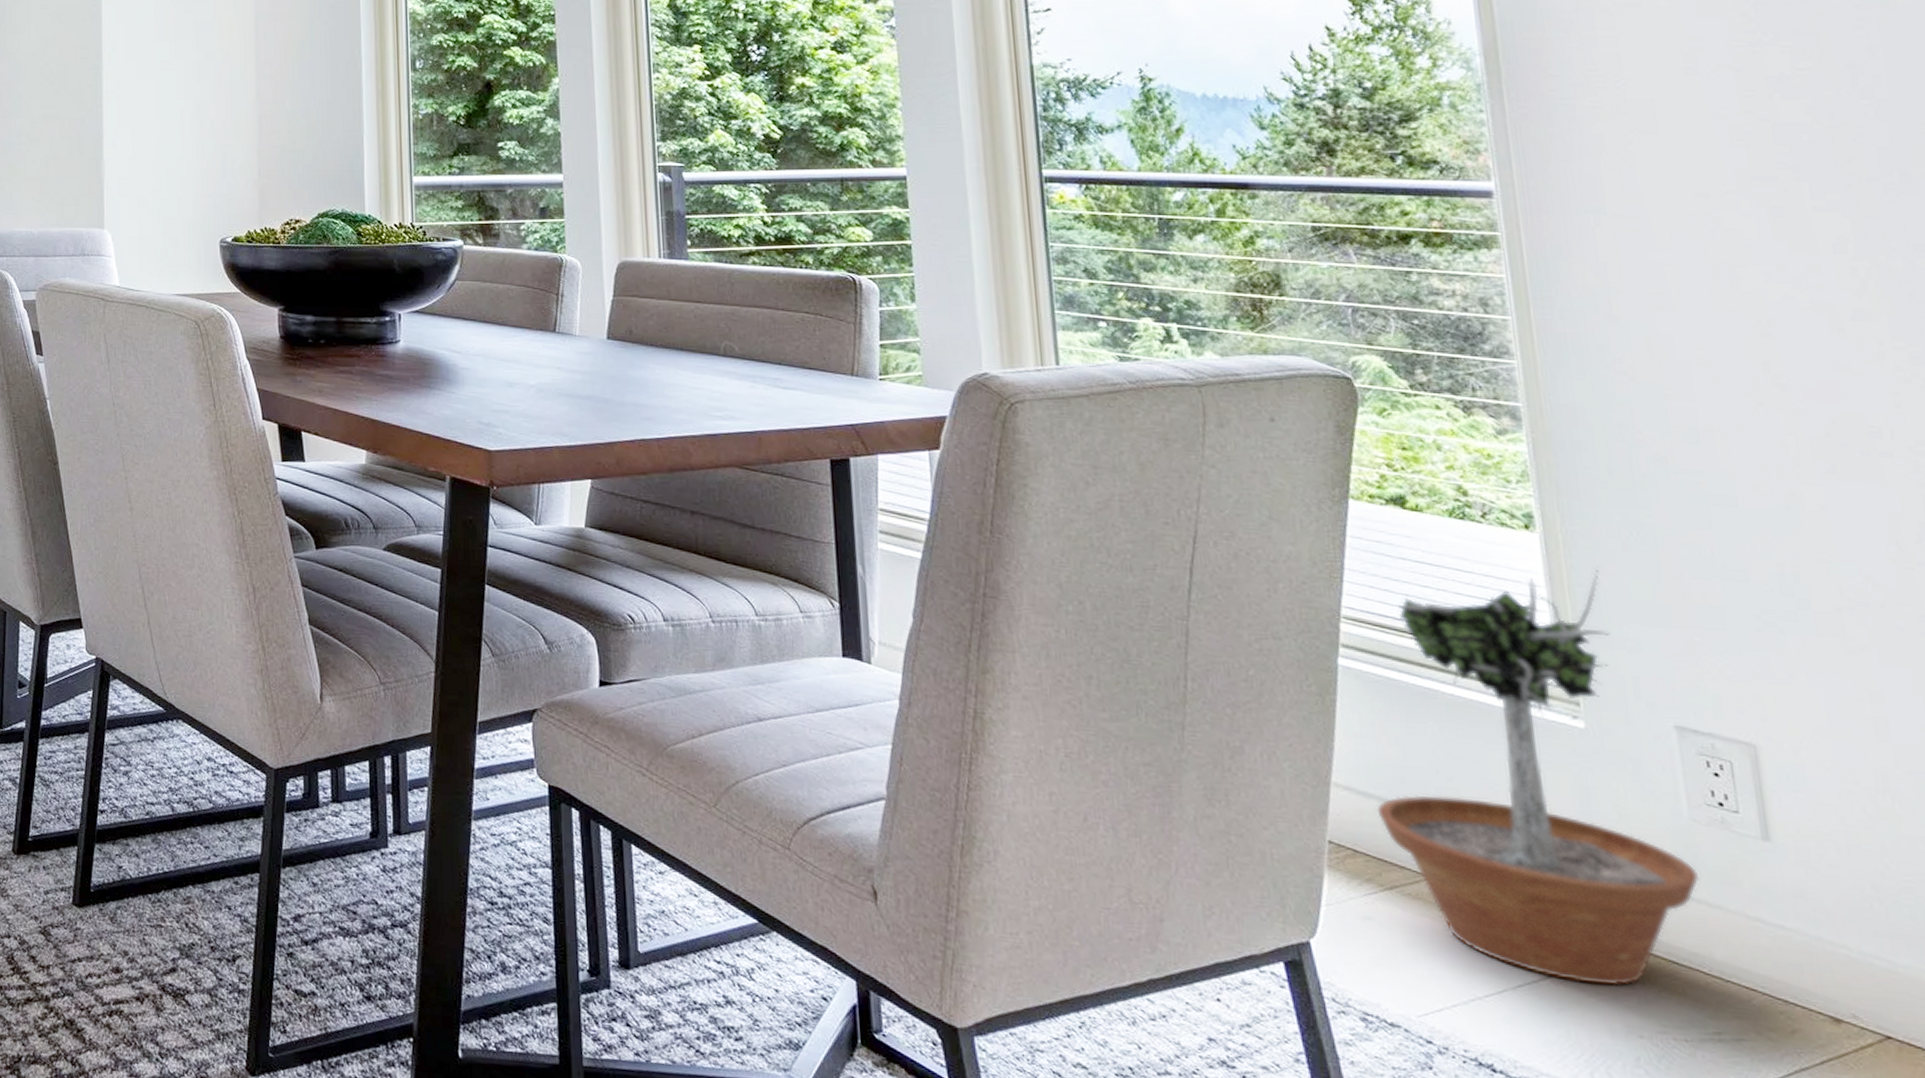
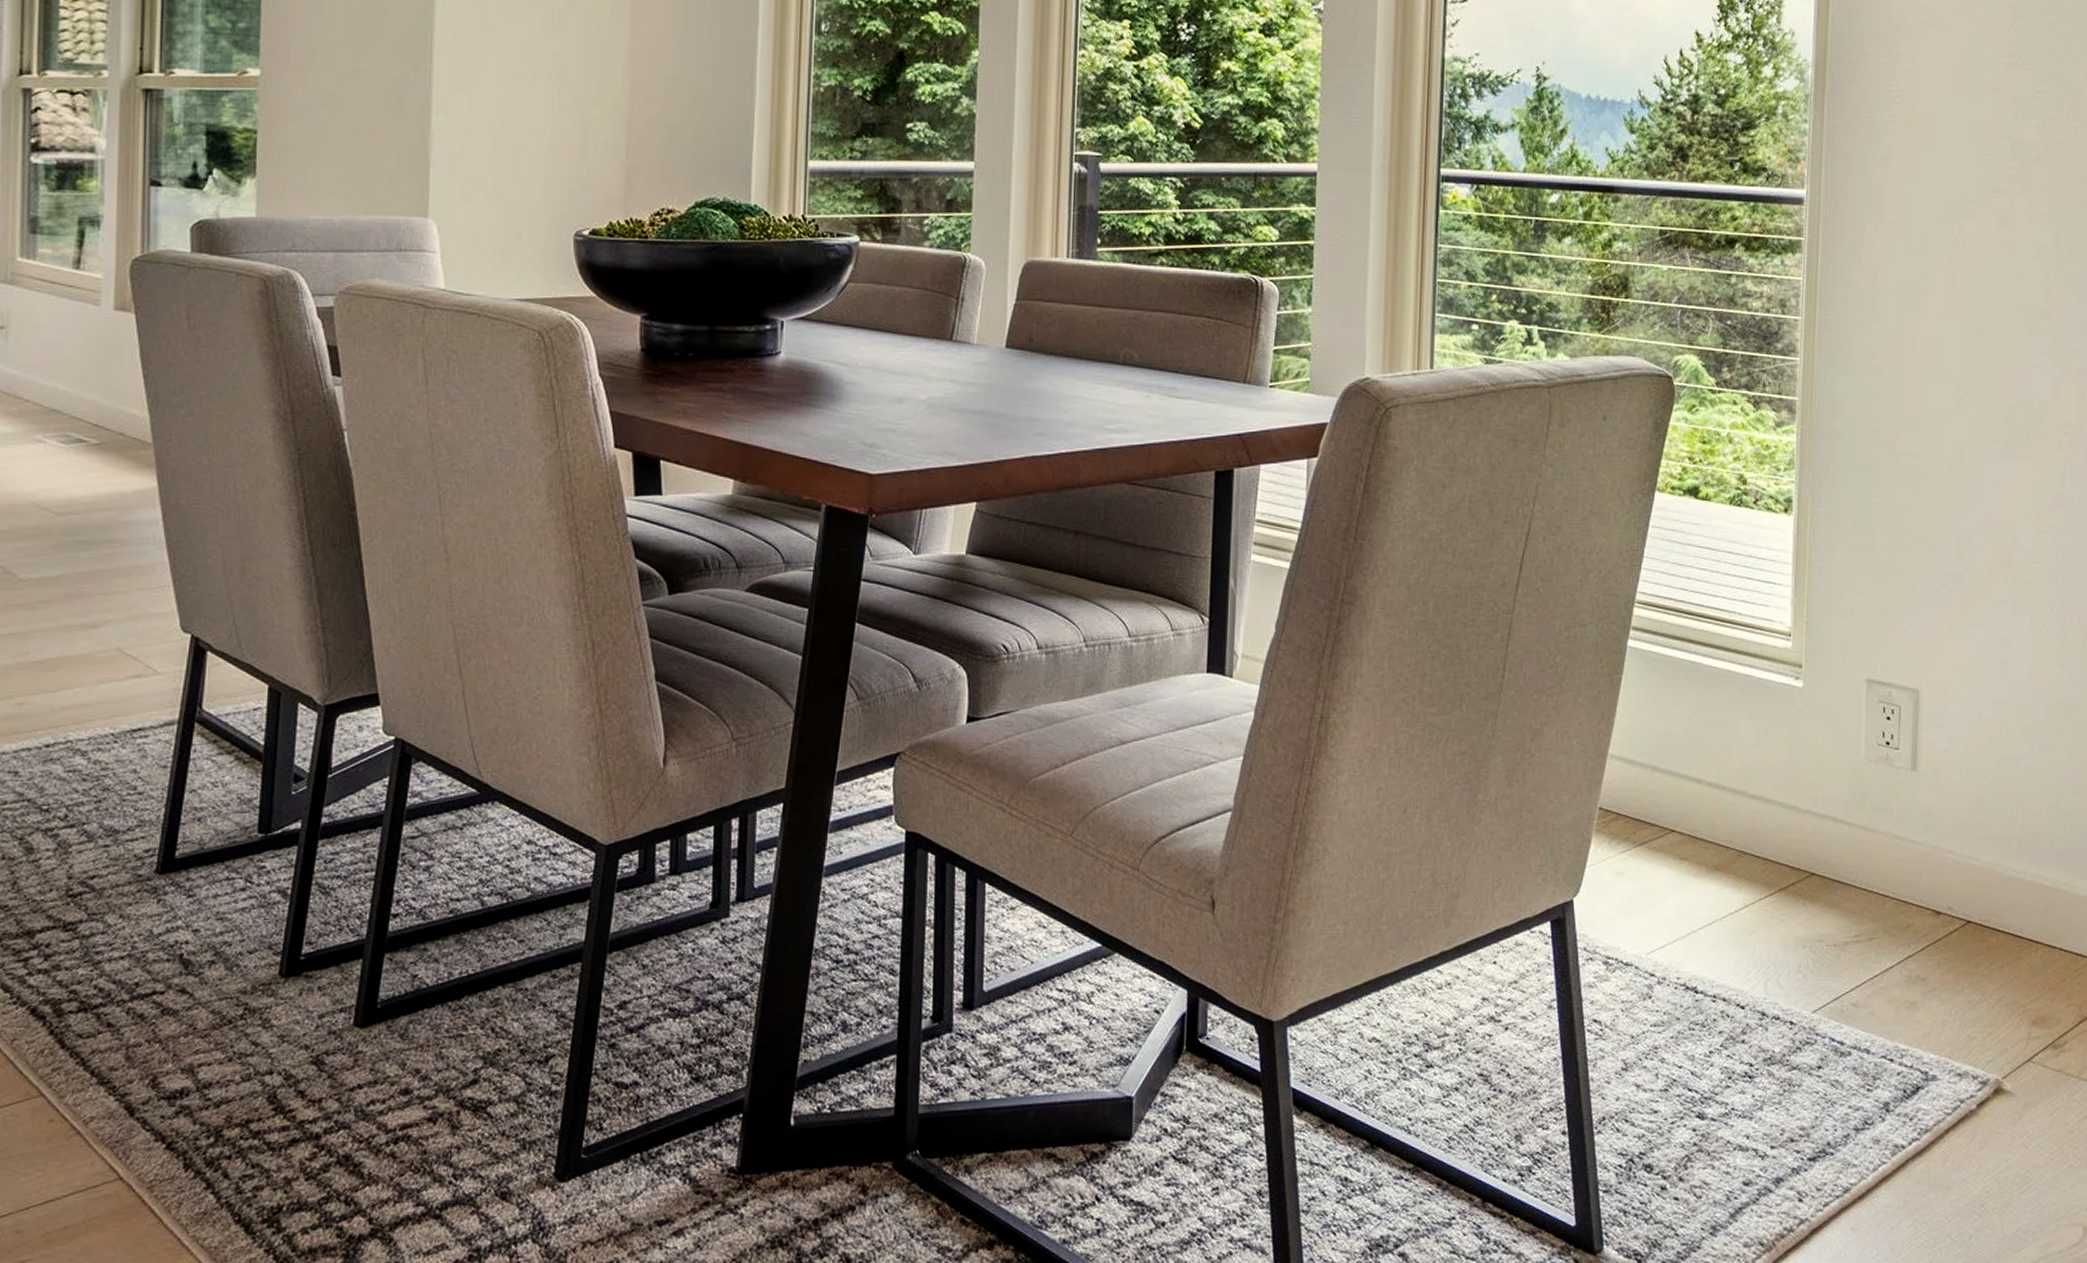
potted tree: present [1376,565,1700,986] -> none [1640,542,1864,908]

